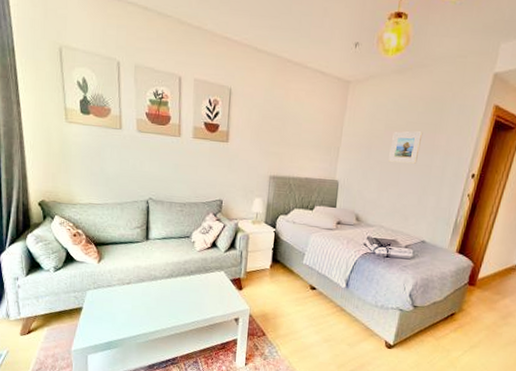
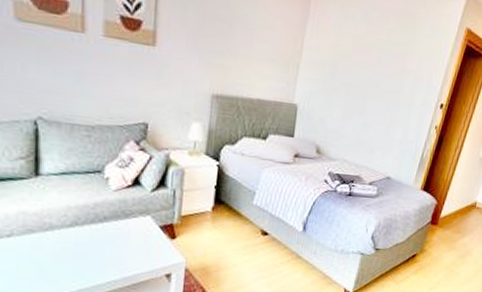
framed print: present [389,131,423,164] -> none [355,50,394,89]

